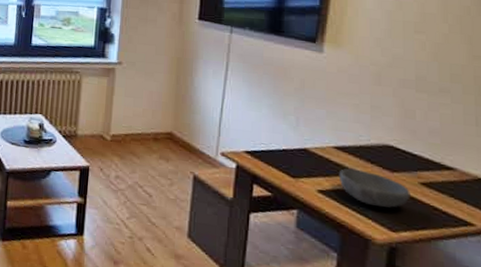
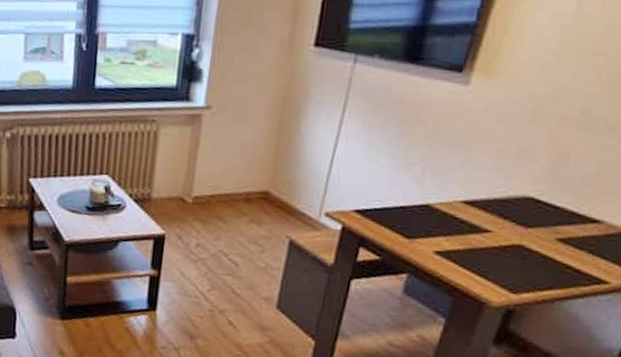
bowl: present [338,168,411,208] -> none [461,225,543,268]

